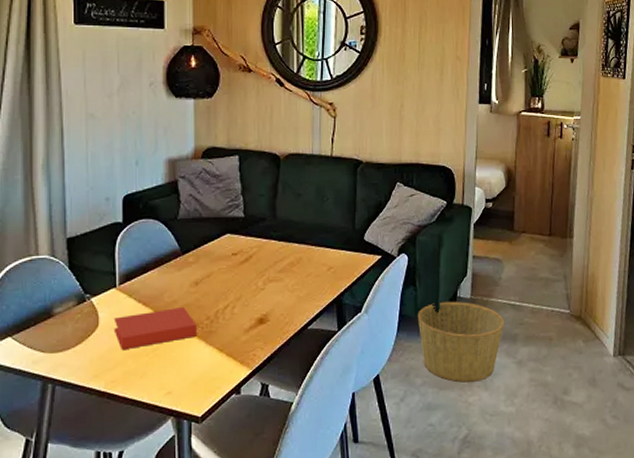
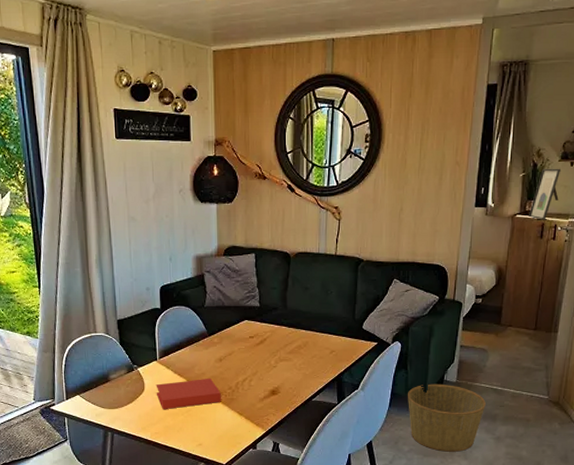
picture frame: none [534,64,563,118] -> present [528,168,562,220]

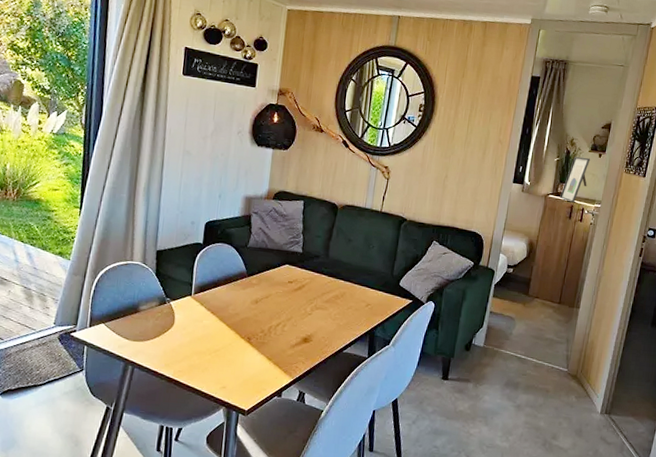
book: present [156,378,221,410] -> none [185,319,253,348]
basket: present [408,383,486,452] -> none [436,346,510,417]

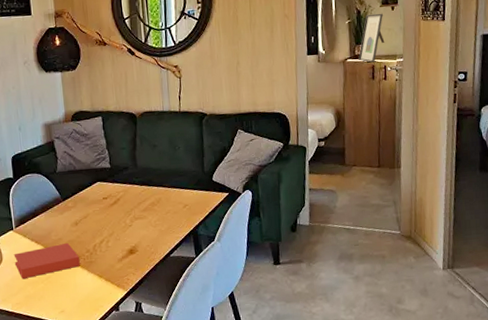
book: none [185,319,253,348] -> present [13,242,80,280]

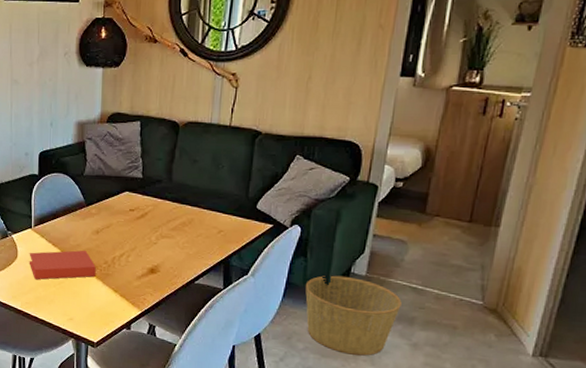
basket: none [264,228,341,296] -> present [305,275,402,356]
picture frame: present [358,13,385,63] -> none [468,32,515,94]

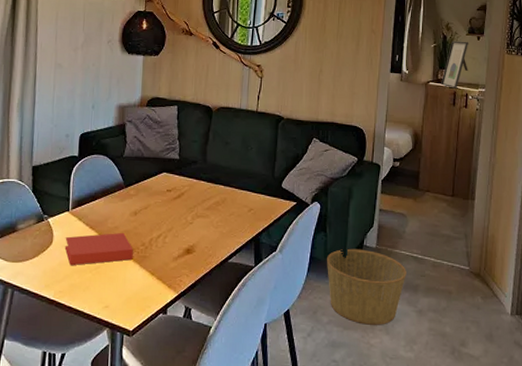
picture frame: none [468,32,515,94] -> present [441,40,469,89]

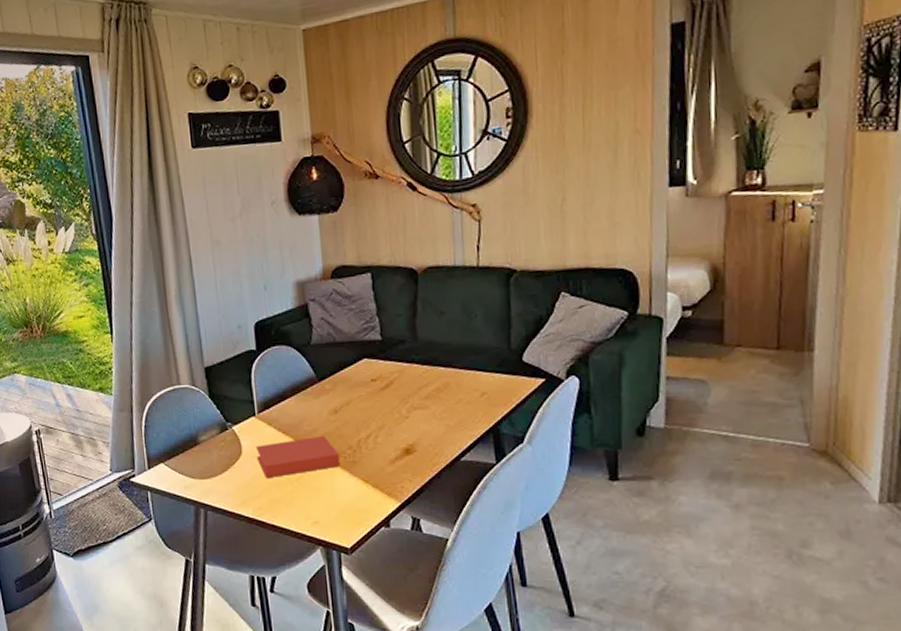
basket: present [327,248,406,325] -> none [595,431,713,527]
picture frame: present [441,40,469,89] -> none [750,122,794,196]

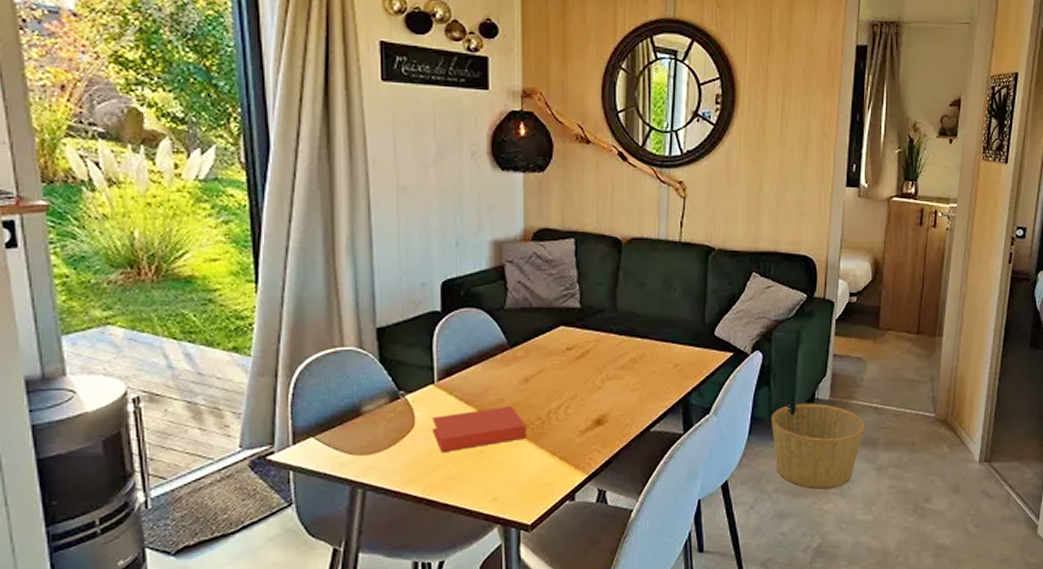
basket: none [595,431,713,527] -> present [772,403,865,489]

